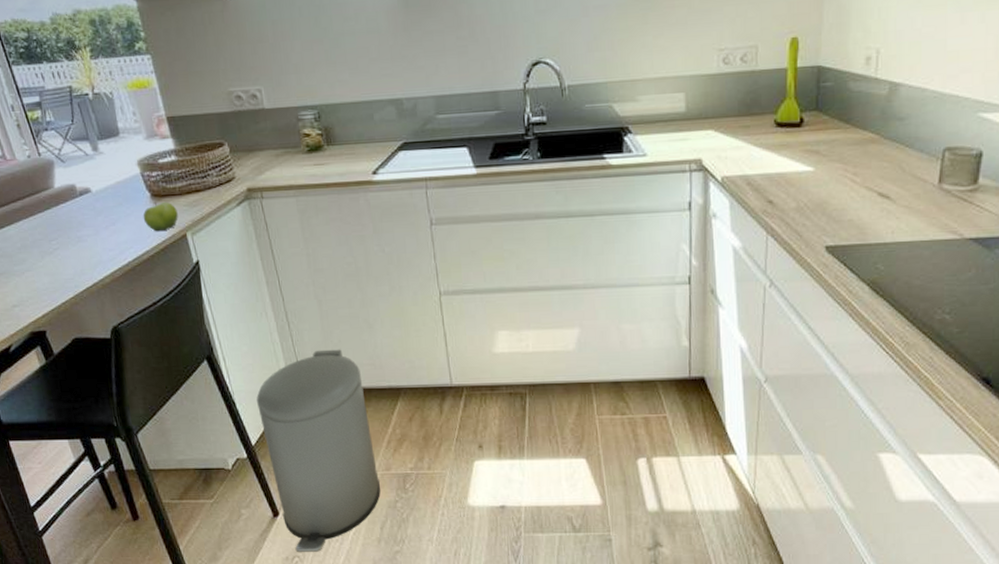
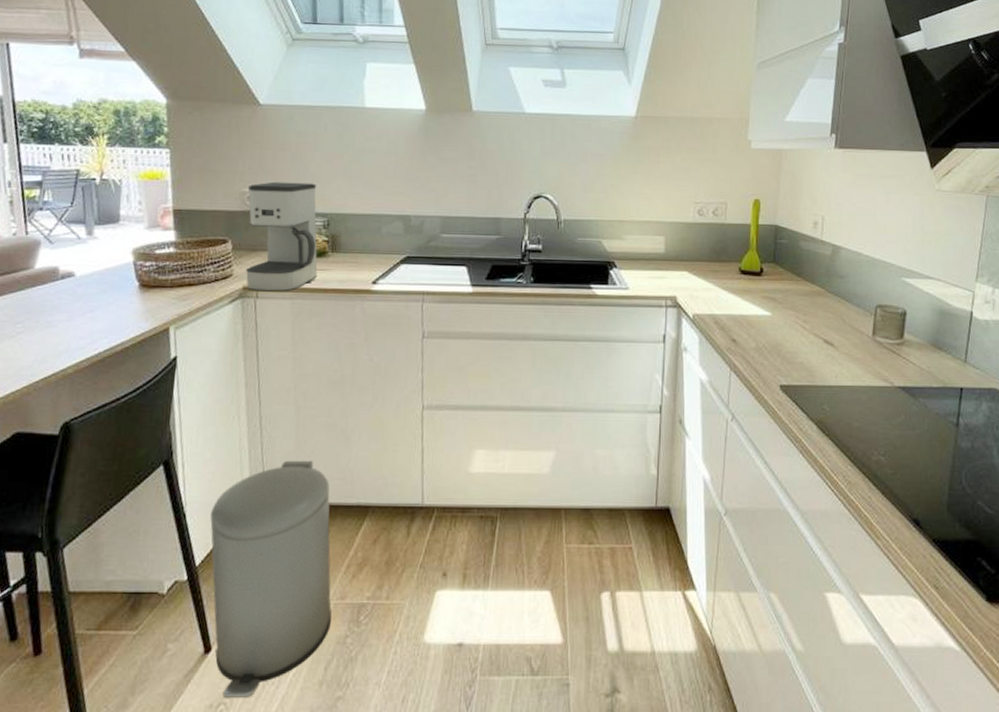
fruit: present [143,201,178,232] -> none [125,292,165,323]
coffee maker: none [234,74,317,192] -> present [245,182,318,292]

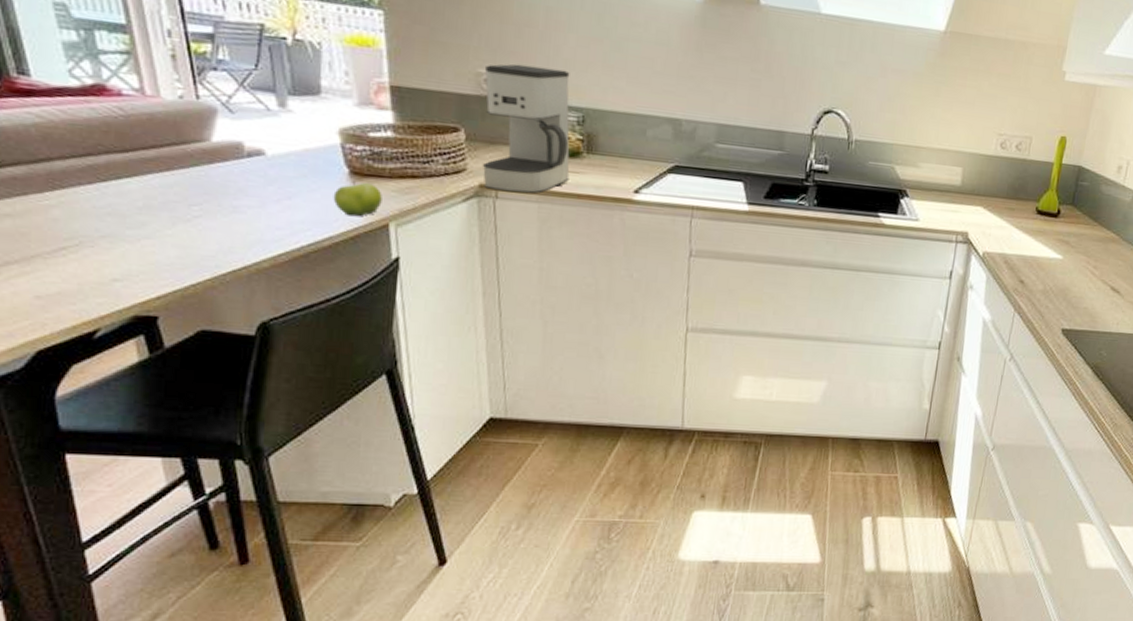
fruit: none [125,292,165,323] -> present [333,181,382,217]
pedal bin: present [210,460,332,699] -> none [443,376,581,609]

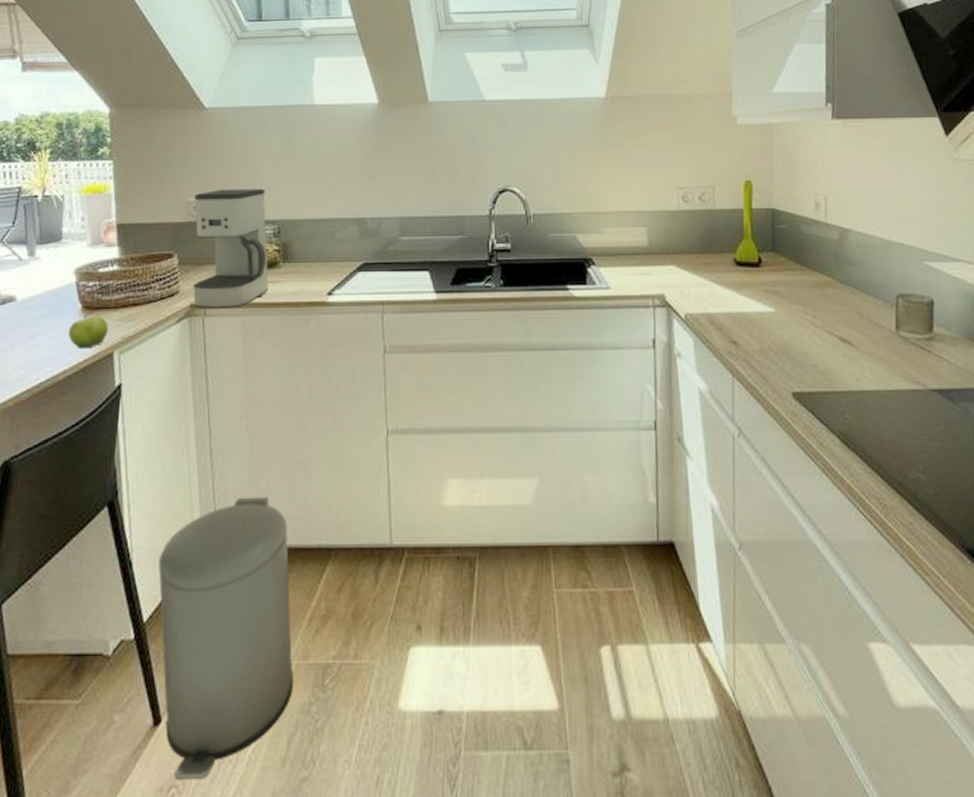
pedal bin: none [443,376,581,609] -> present [158,497,293,781]

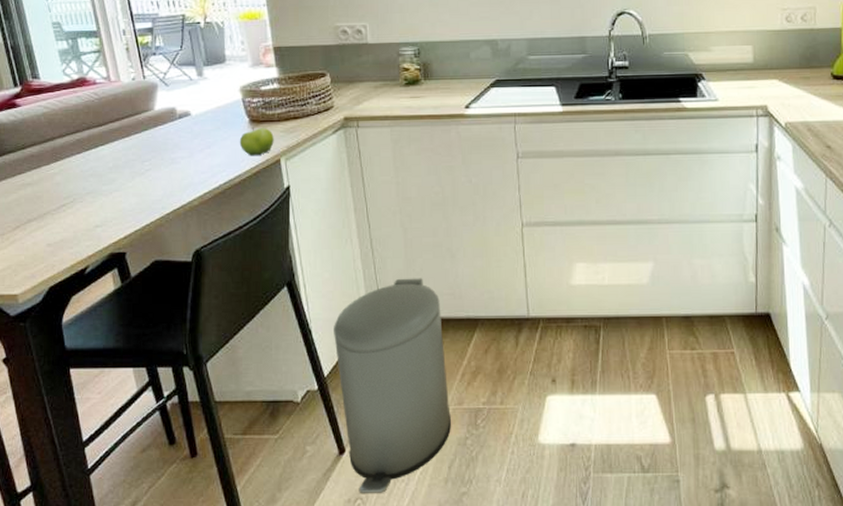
coffee maker: present [192,188,269,309] -> none [341,13,413,121]

